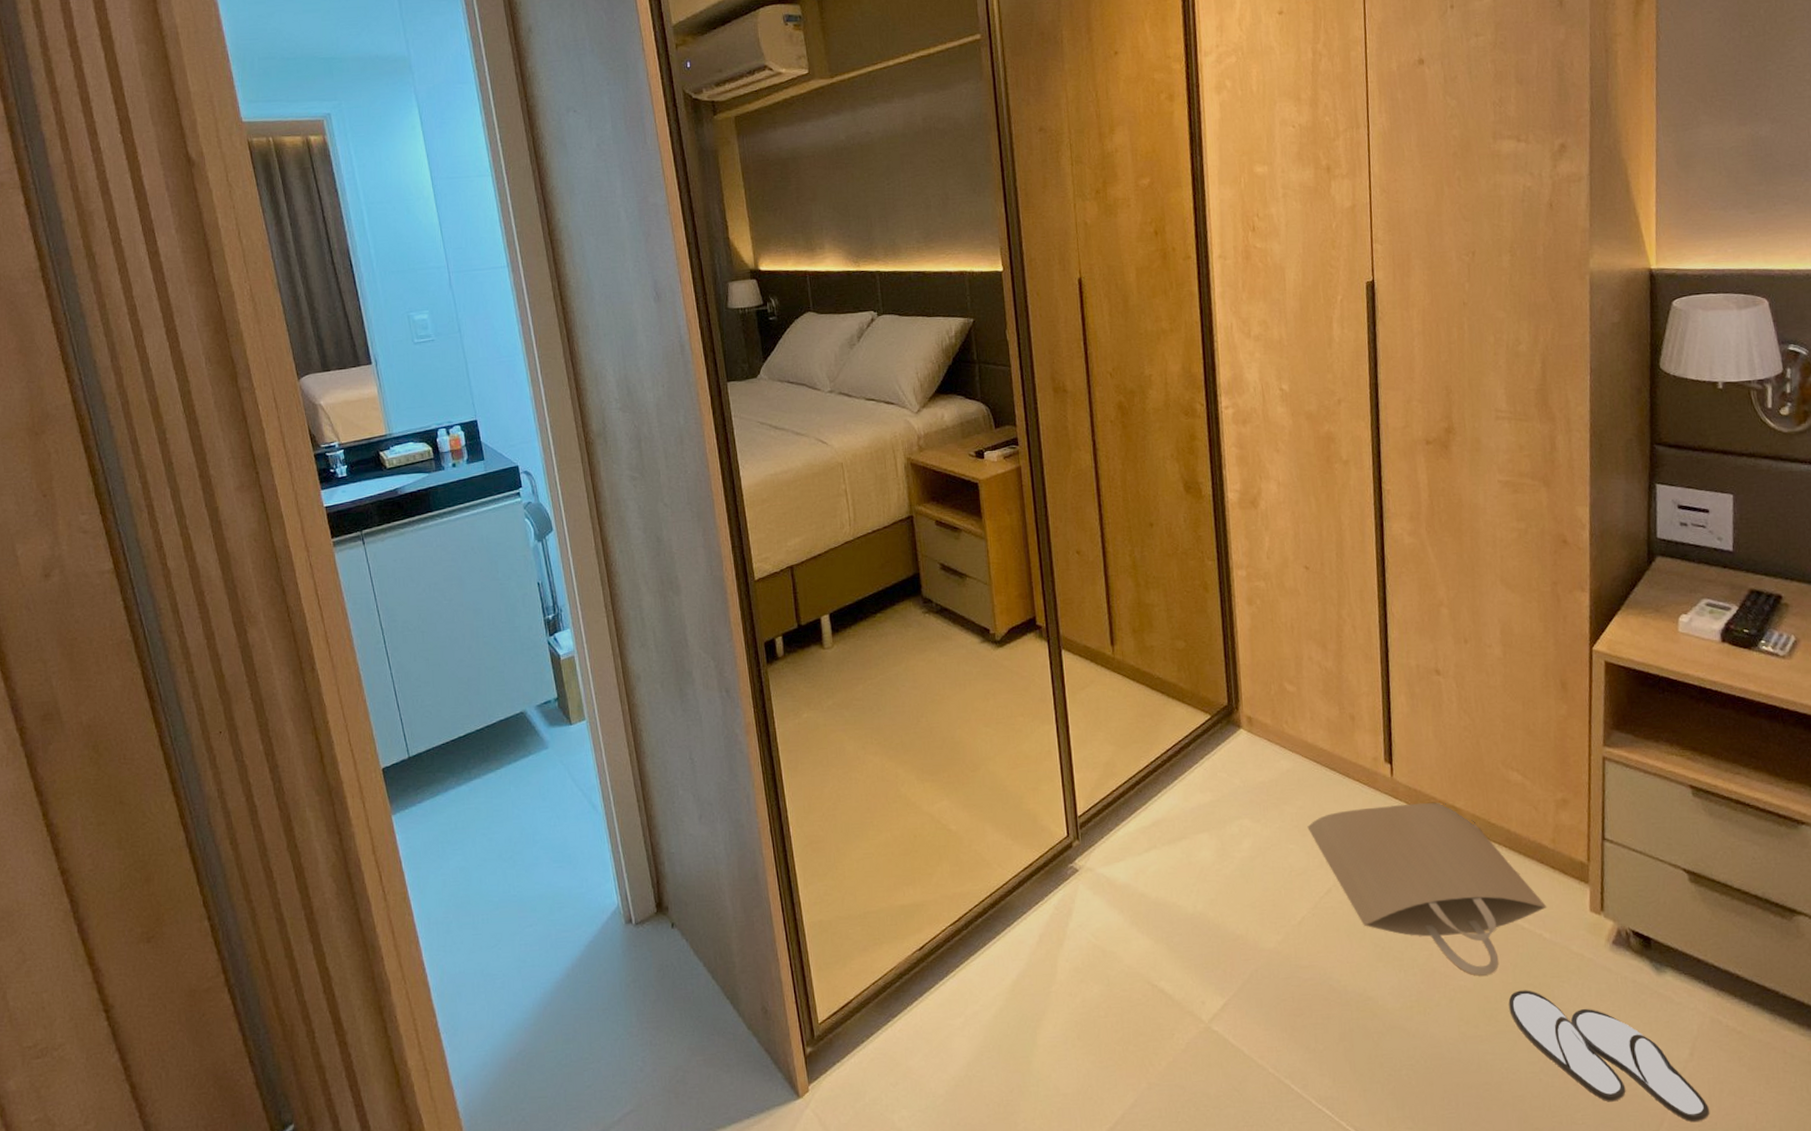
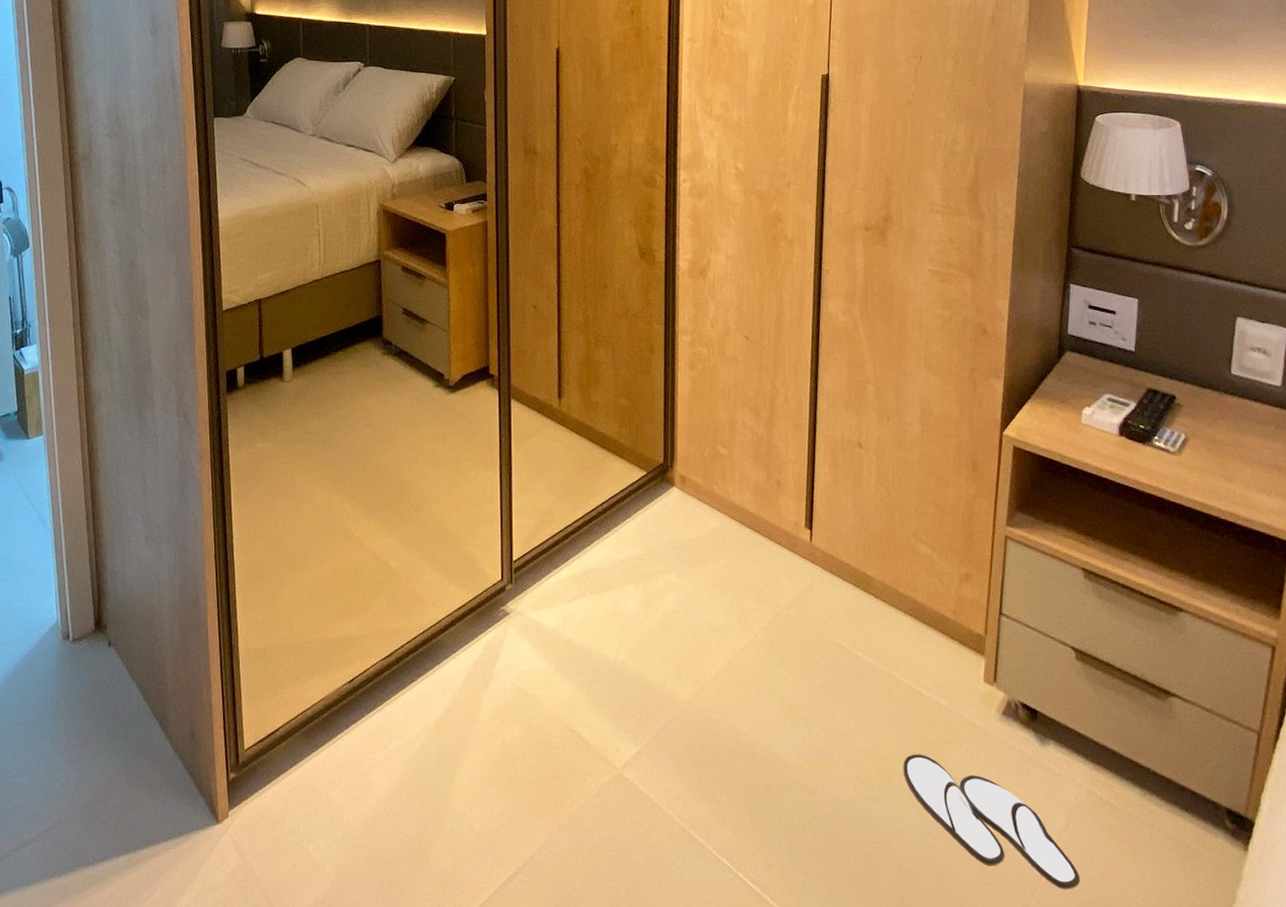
tote bag: present [1307,802,1547,976] -> none [729,568,945,738]

